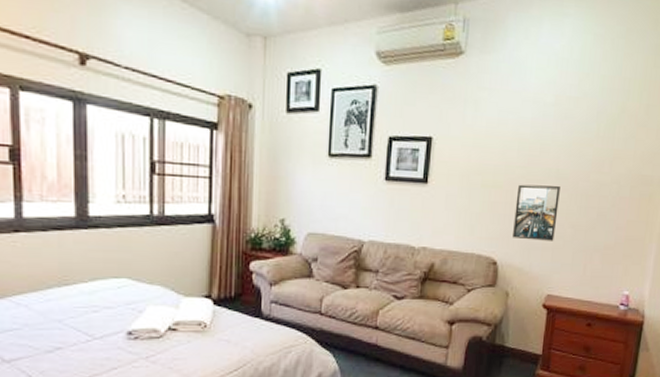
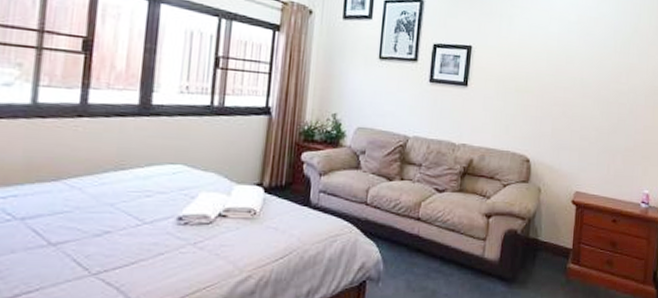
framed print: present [513,184,560,241] -> none [544,90,585,142]

